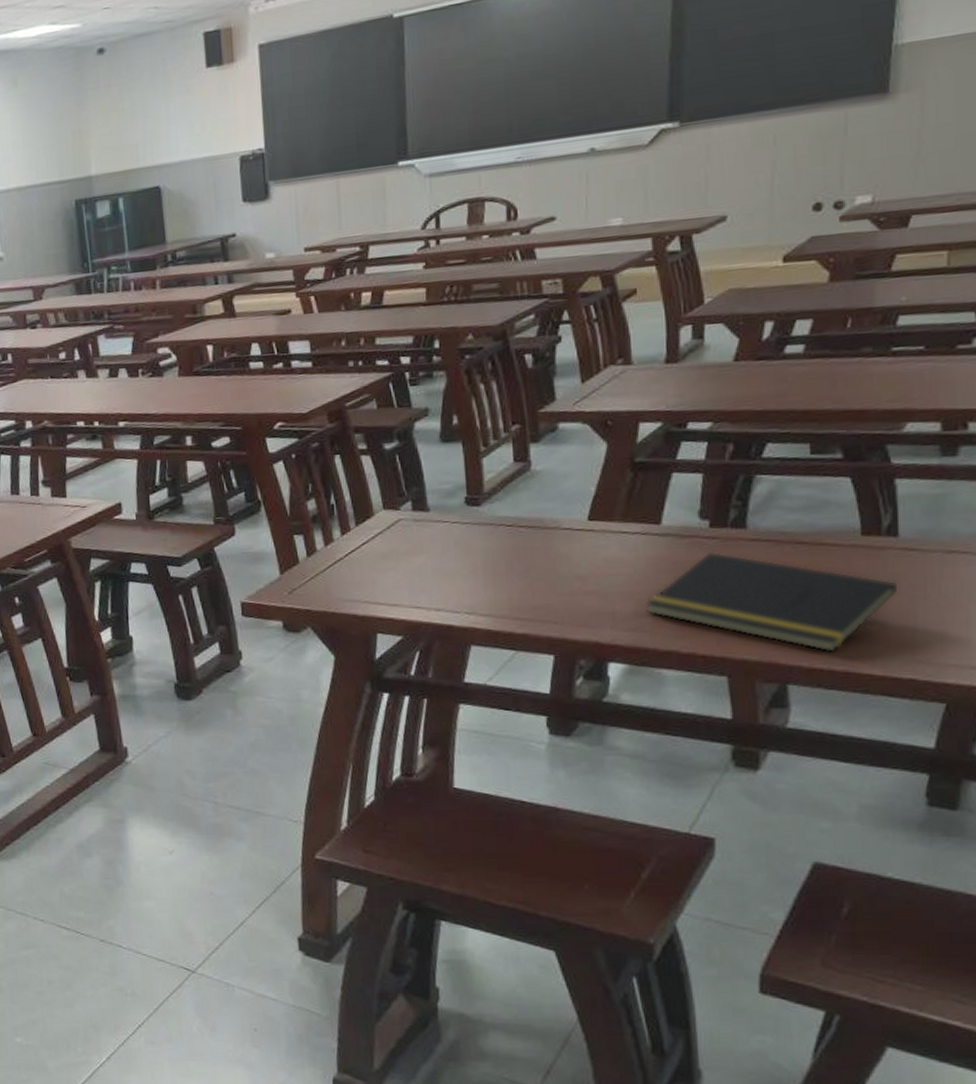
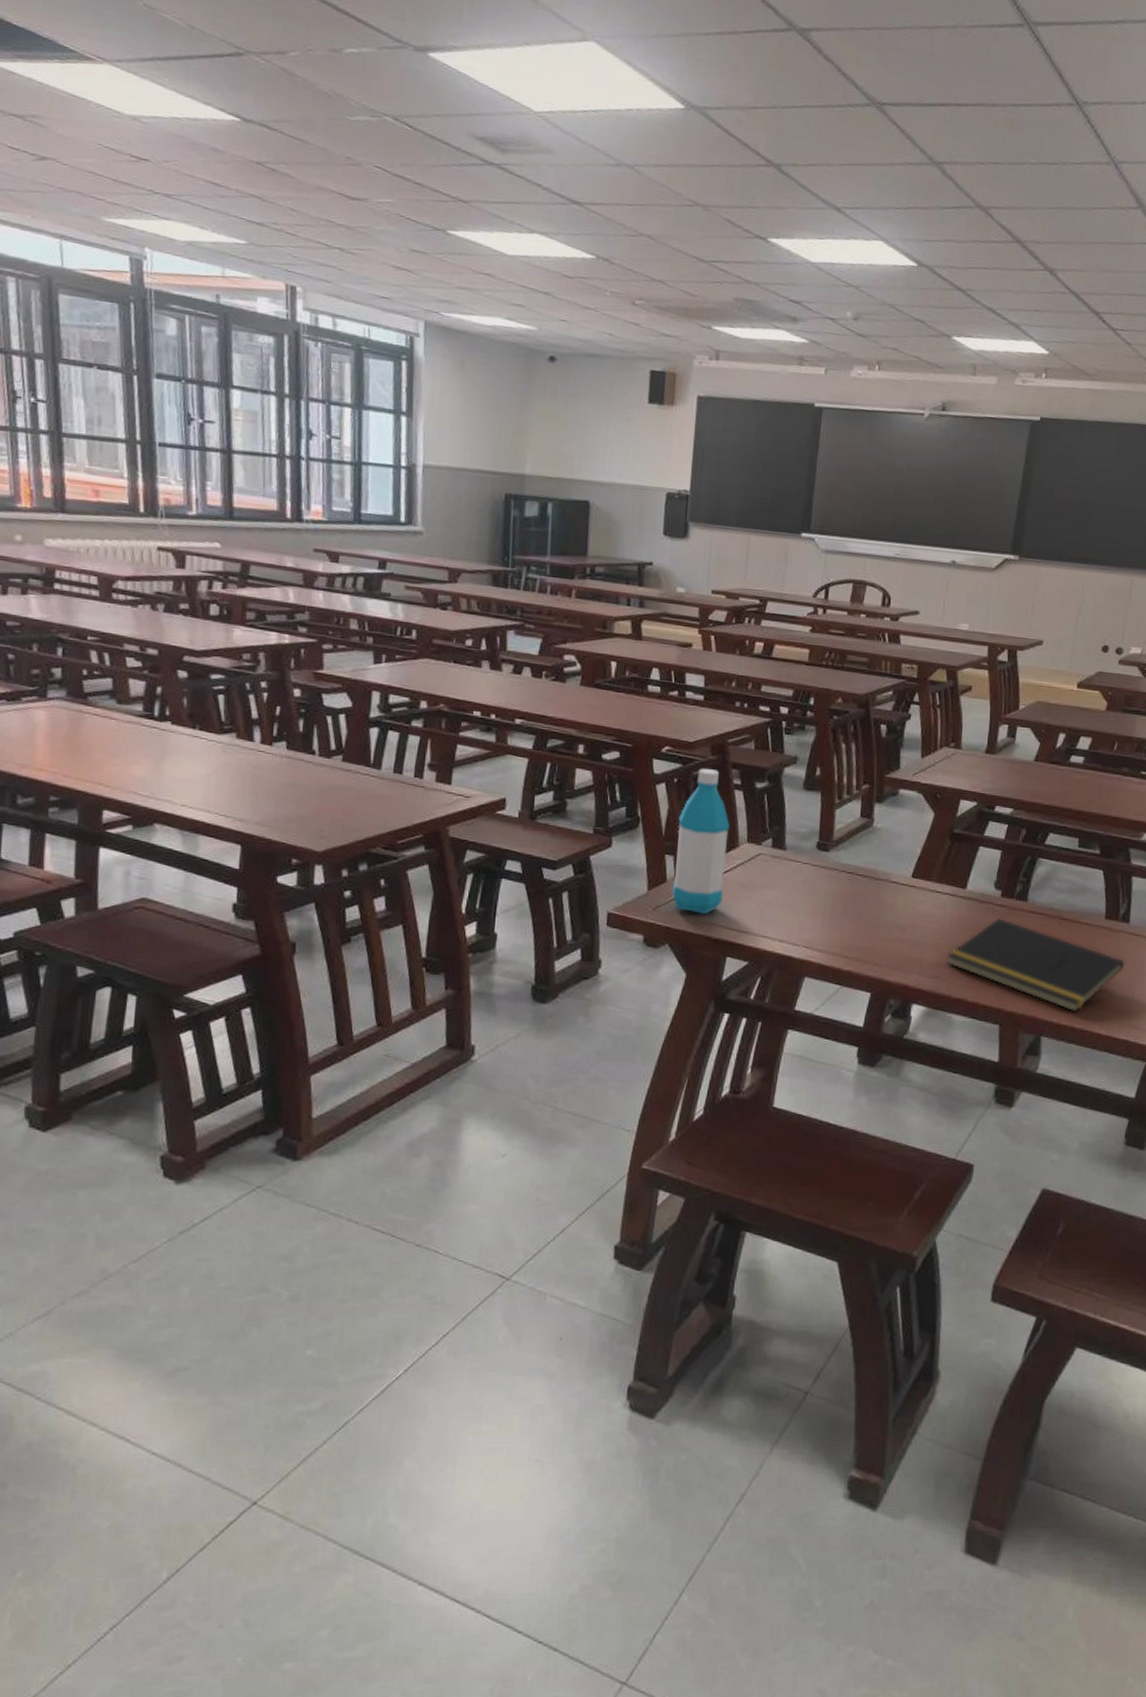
water bottle: none [302,438,364,592] -> present [672,768,730,914]

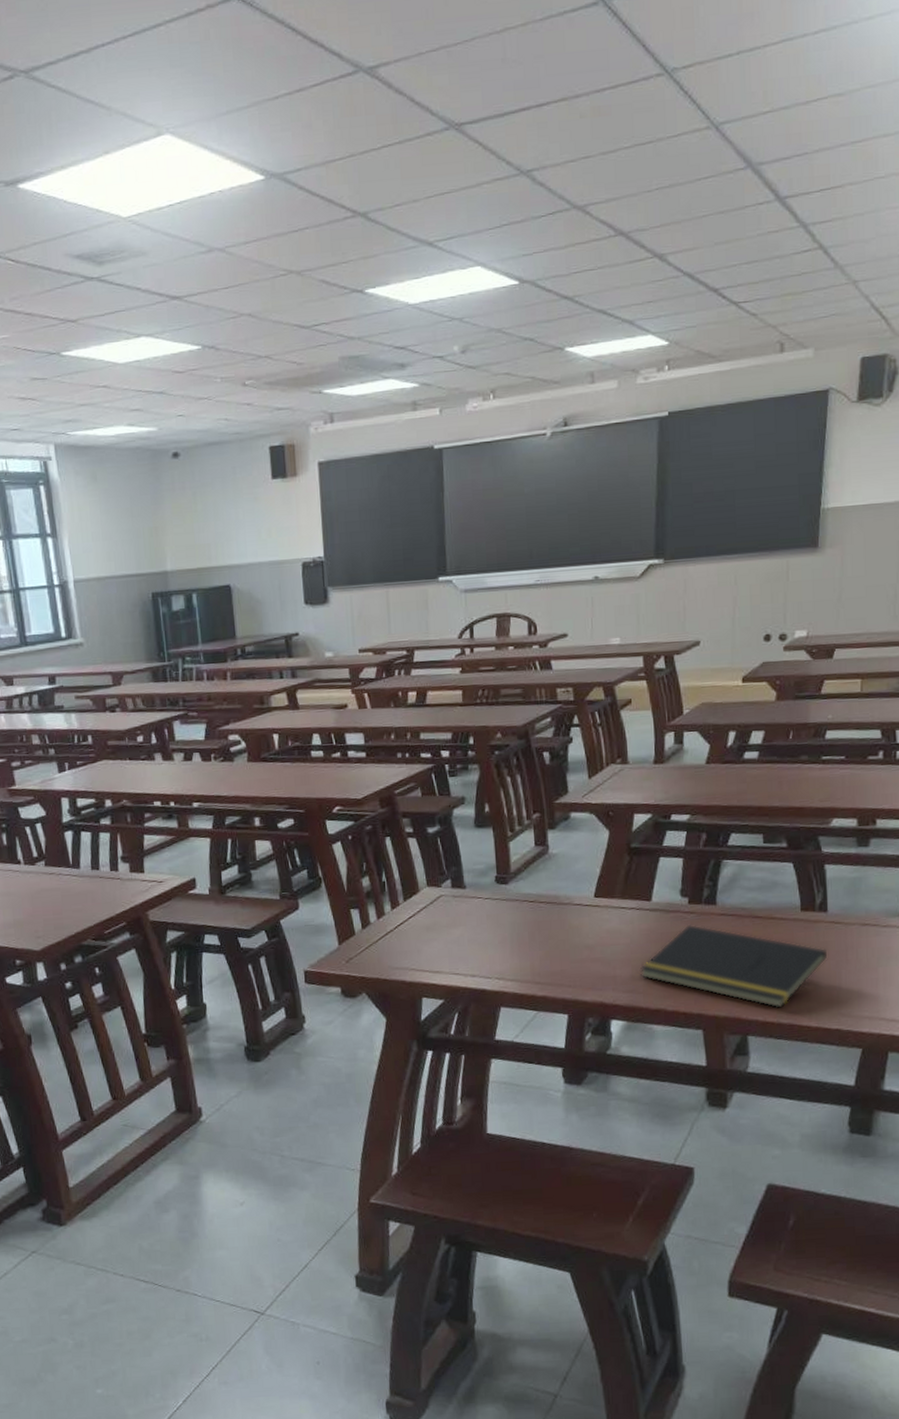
water bottle: present [672,768,730,914] -> none [358,821,411,960]

